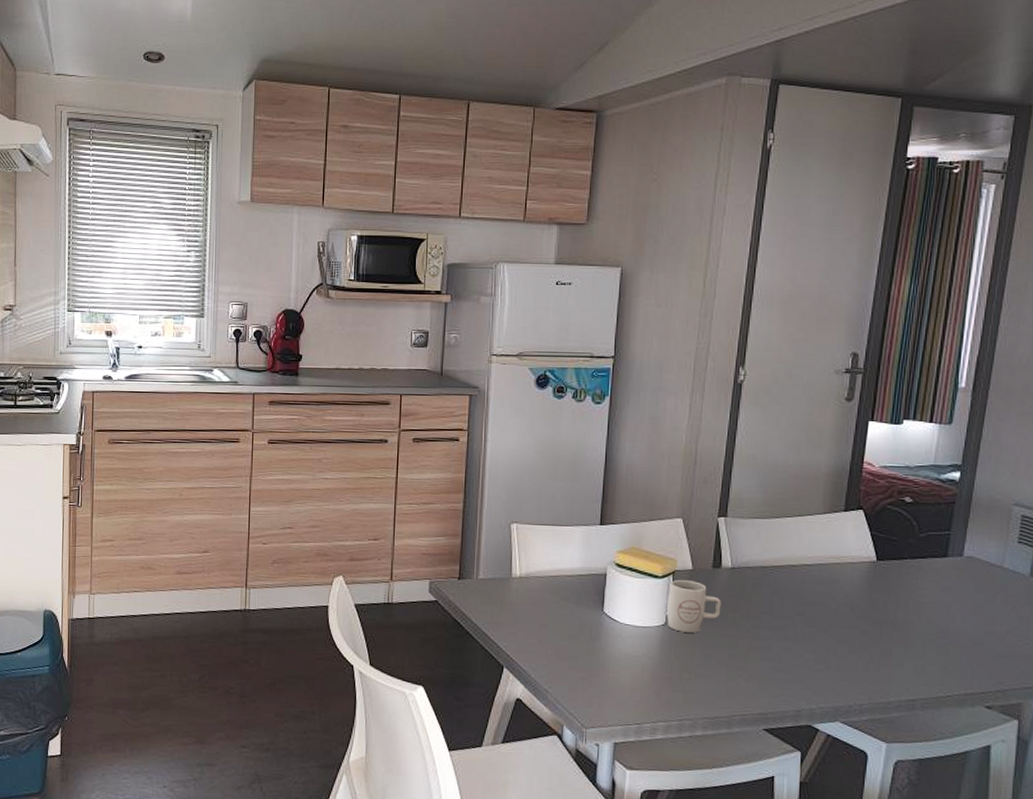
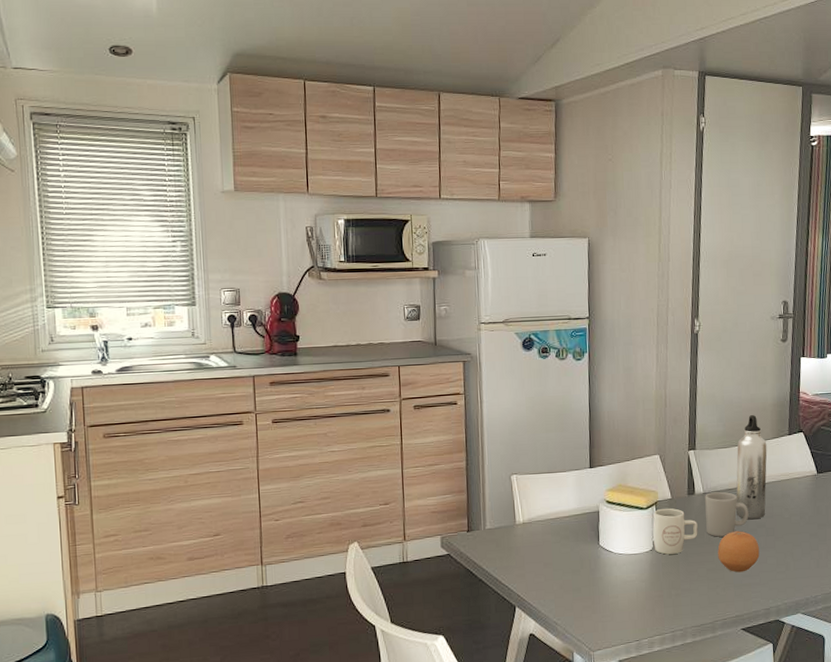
mug: none [732,568,785,620] -> present [705,491,749,537]
fruit: none [742,616,795,664] -> present [718,531,760,573]
water bottle: none [770,484,816,606] -> present [736,415,767,520]

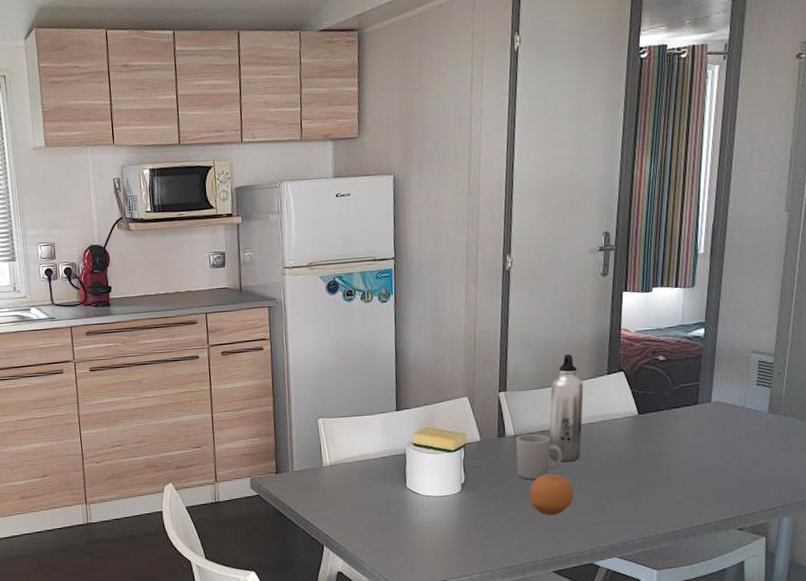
mug: present [653,508,698,555] -> none [461,450,508,497]

